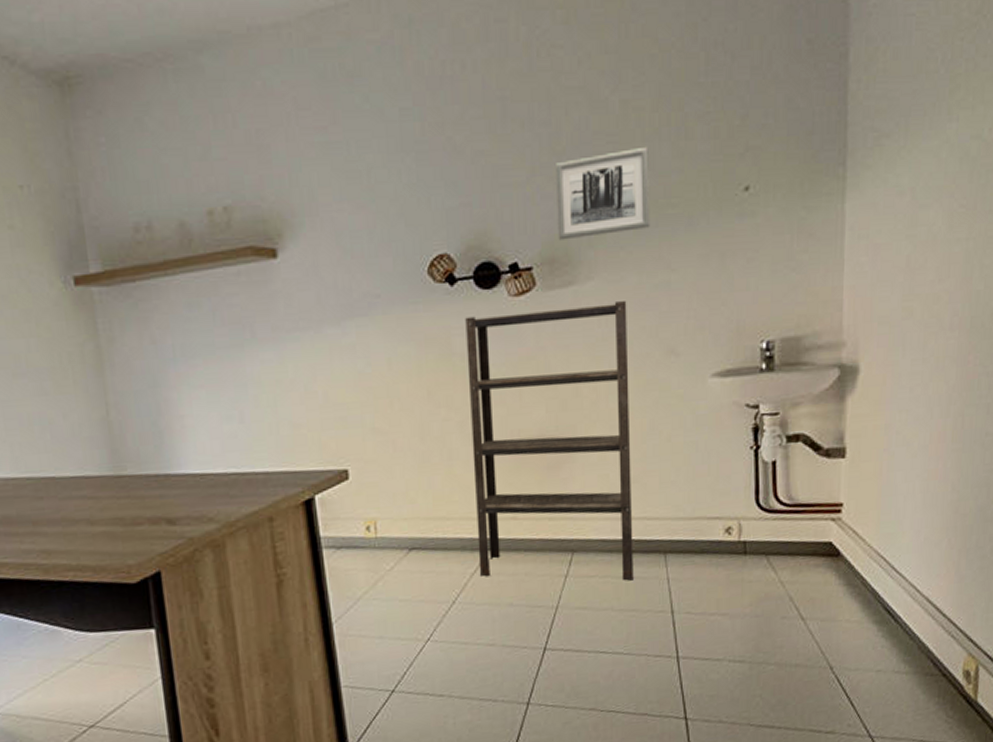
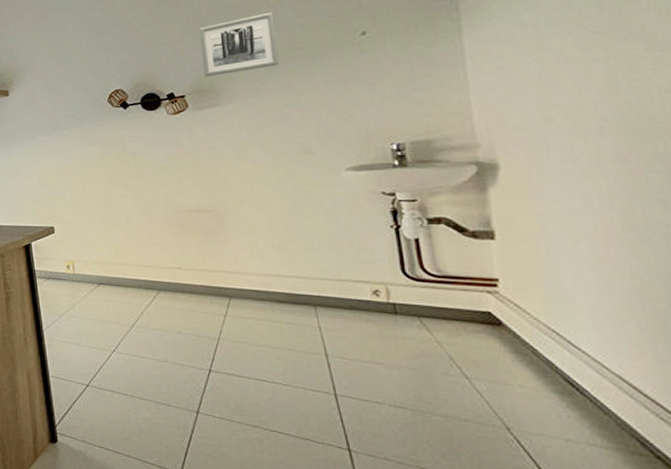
shelving unit: present [465,301,634,581] -> none [136,116,287,325]

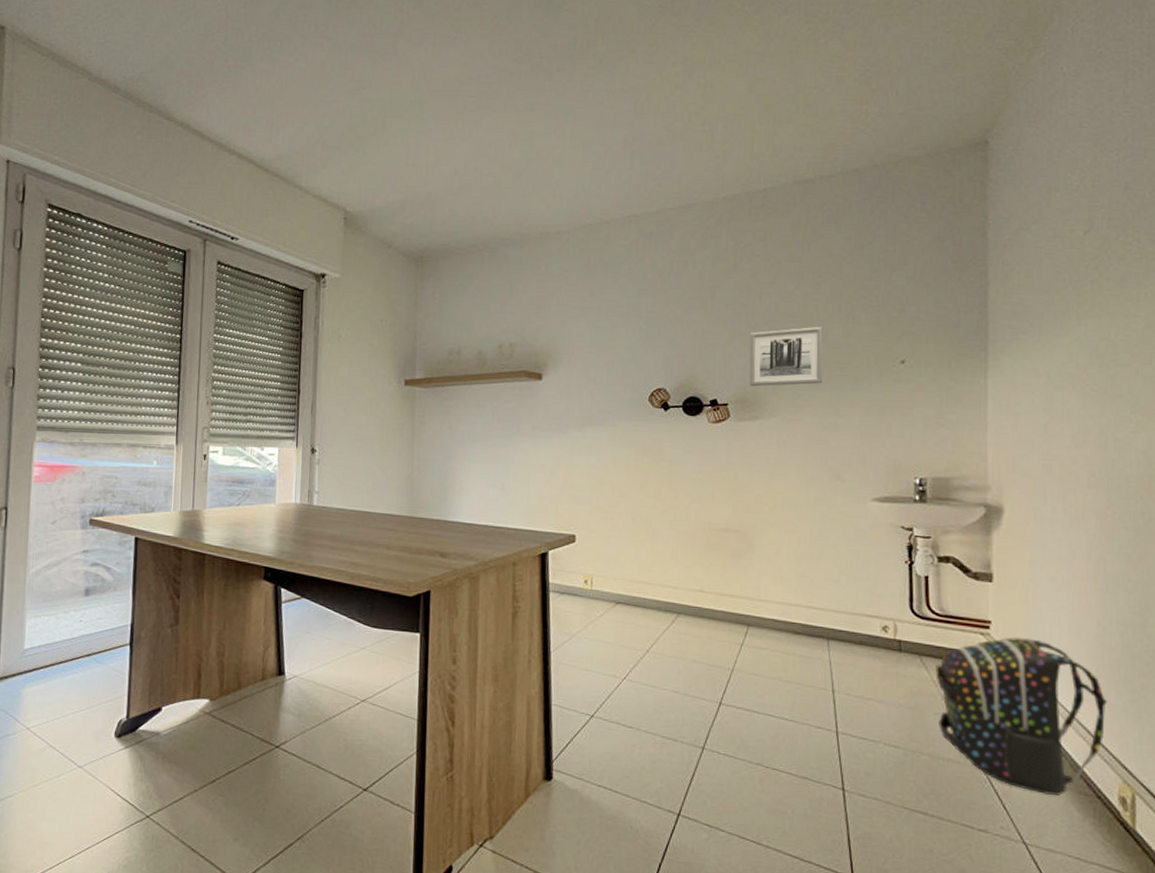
backpack: none [438,293,657,456] -> present [936,636,1108,795]

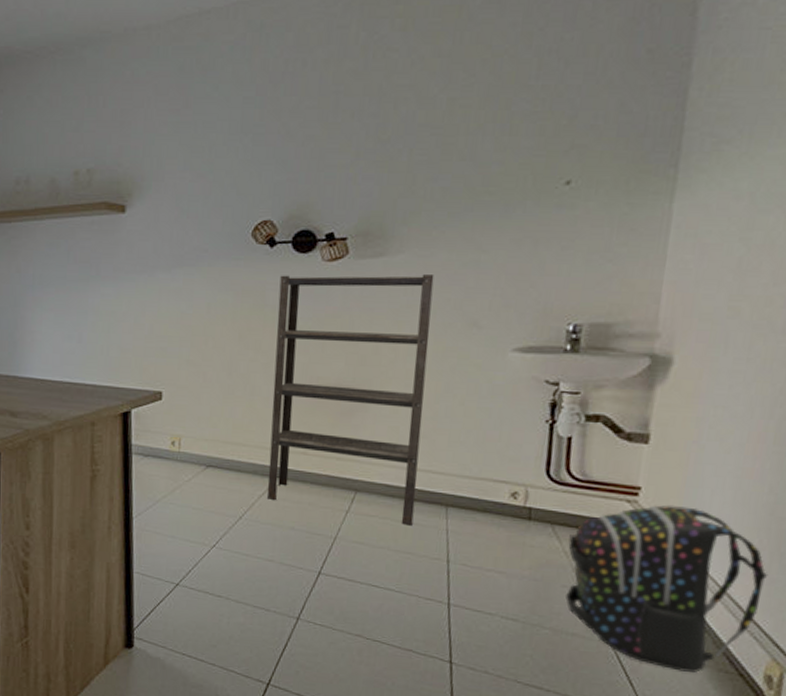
shelving unit: none [670,434,802,658] -> present [267,274,434,526]
wall art: present [749,326,823,387] -> none [374,139,472,217]

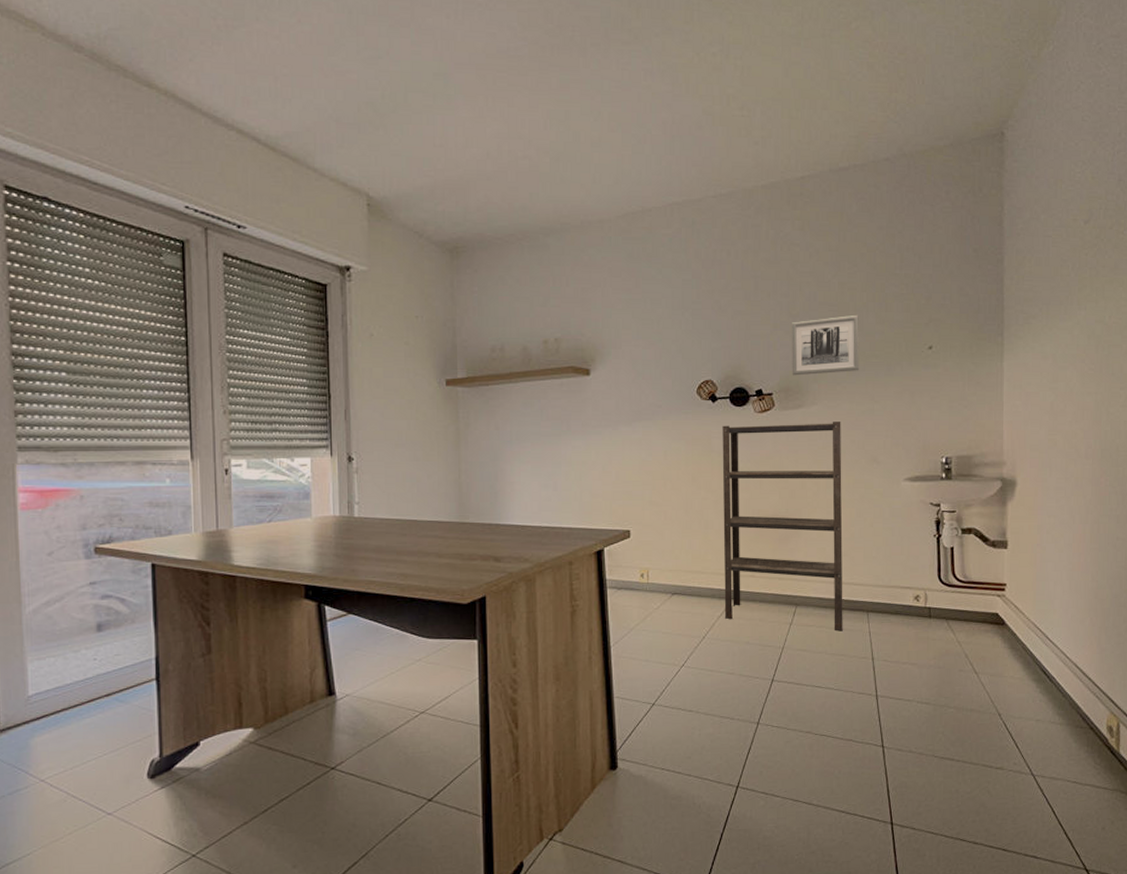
wall art: none [374,139,472,217] -> present [792,314,860,376]
backpack: present [565,504,769,673] -> none [960,596,1100,731]

